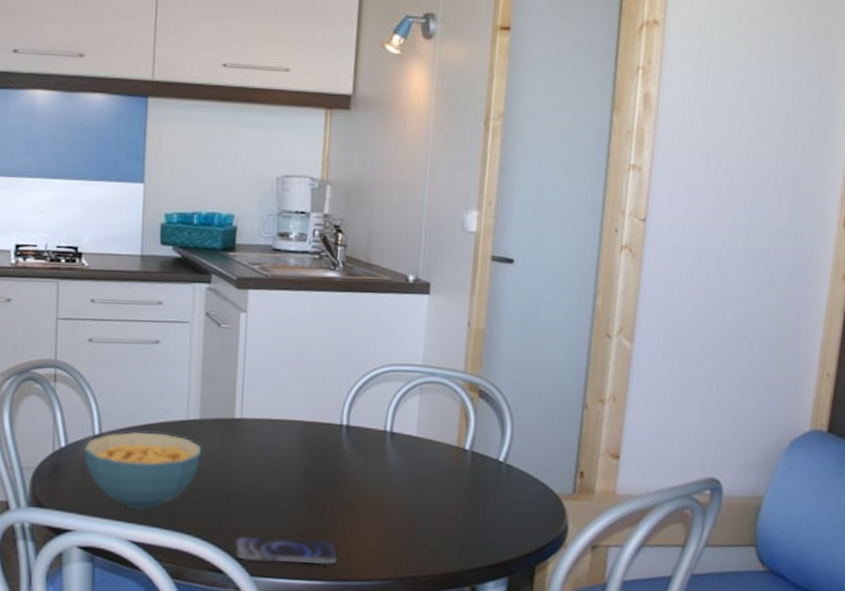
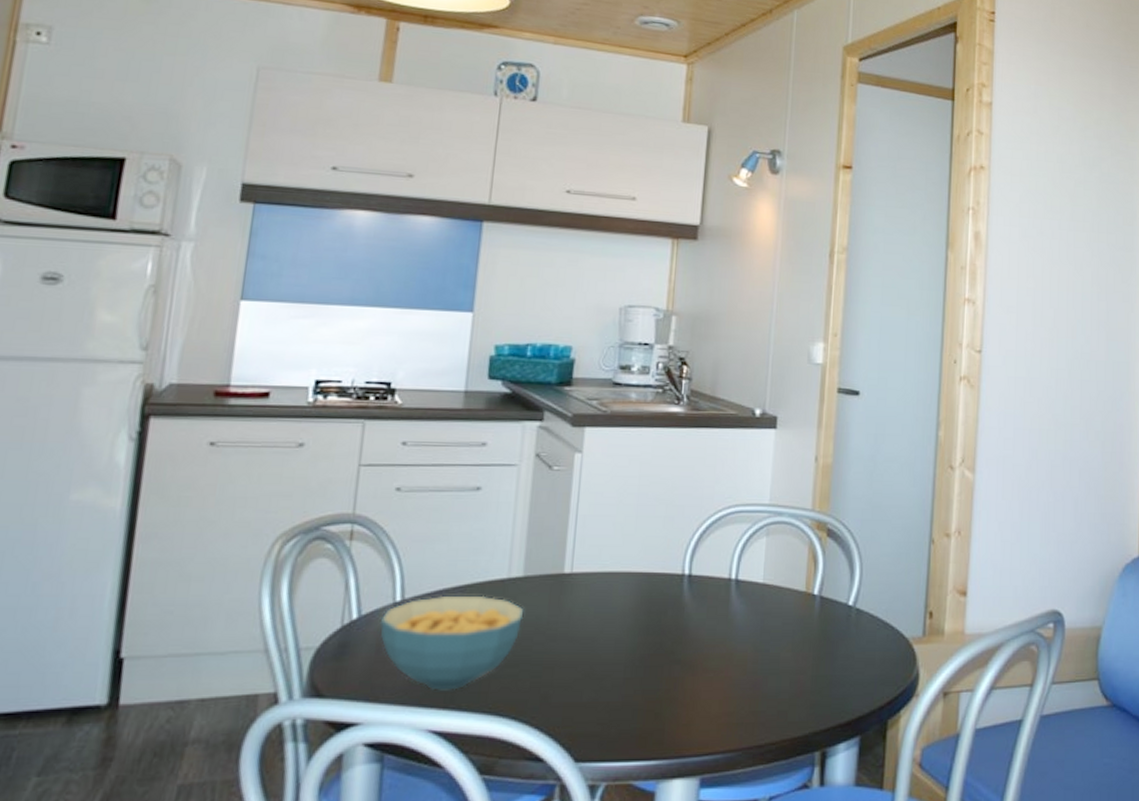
smartphone: present [235,535,338,565] -> none [558,709,677,743]

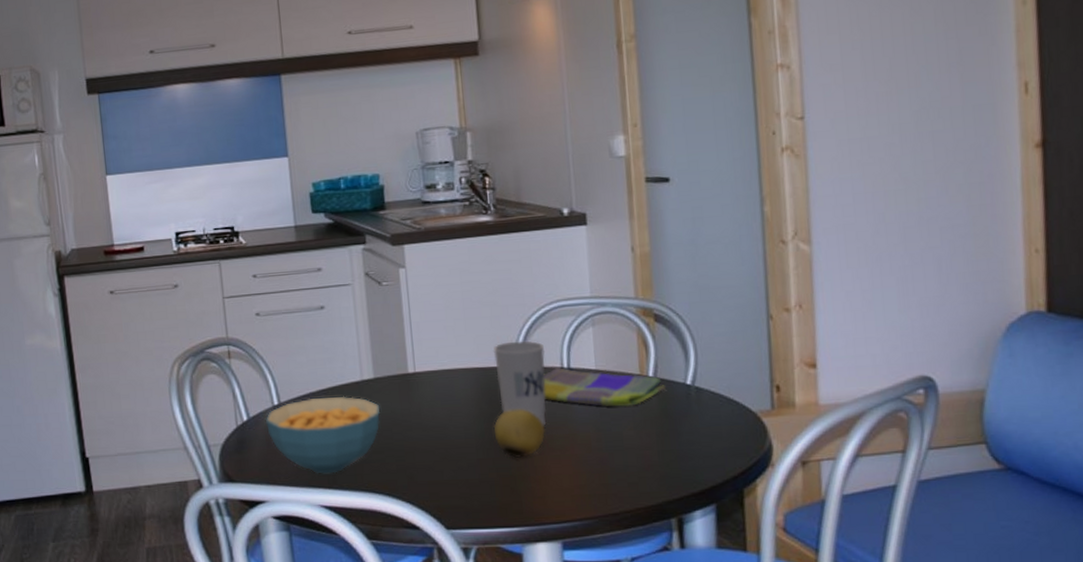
fruit: none [647,623,703,678] -> present [493,409,546,458]
cup: none [659,546,715,644] -> present [493,341,547,427]
dish towel: none [706,579,829,625] -> present [543,368,667,407]

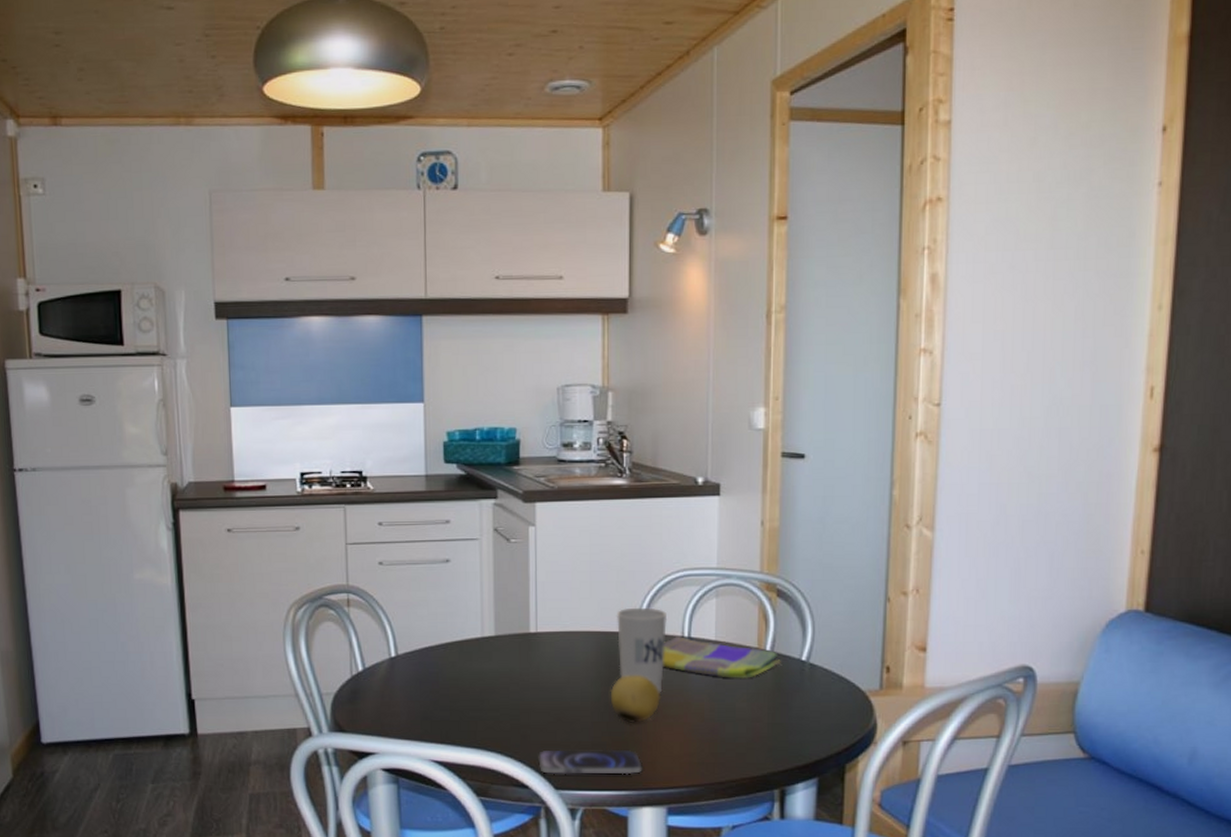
cereal bowl: present [265,396,381,474] -> none [381,651,499,729]
smartphone: none [426,484,533,514] -> present [538,749,642,775]

